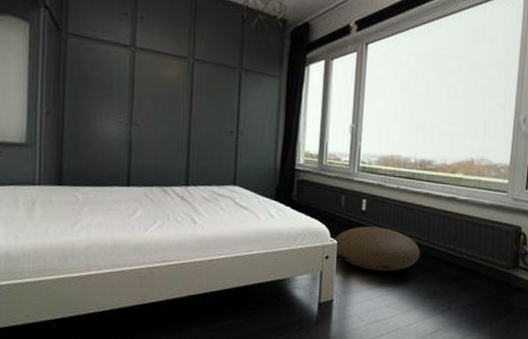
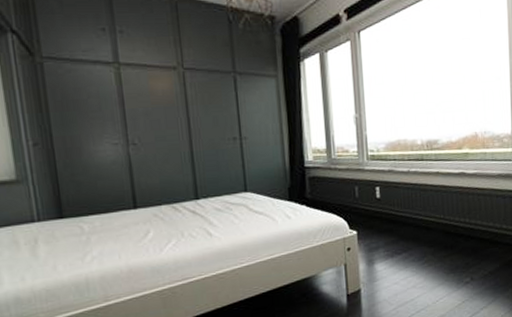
pouf: present [334,226,421,272] -> none [353,211,439,255]

